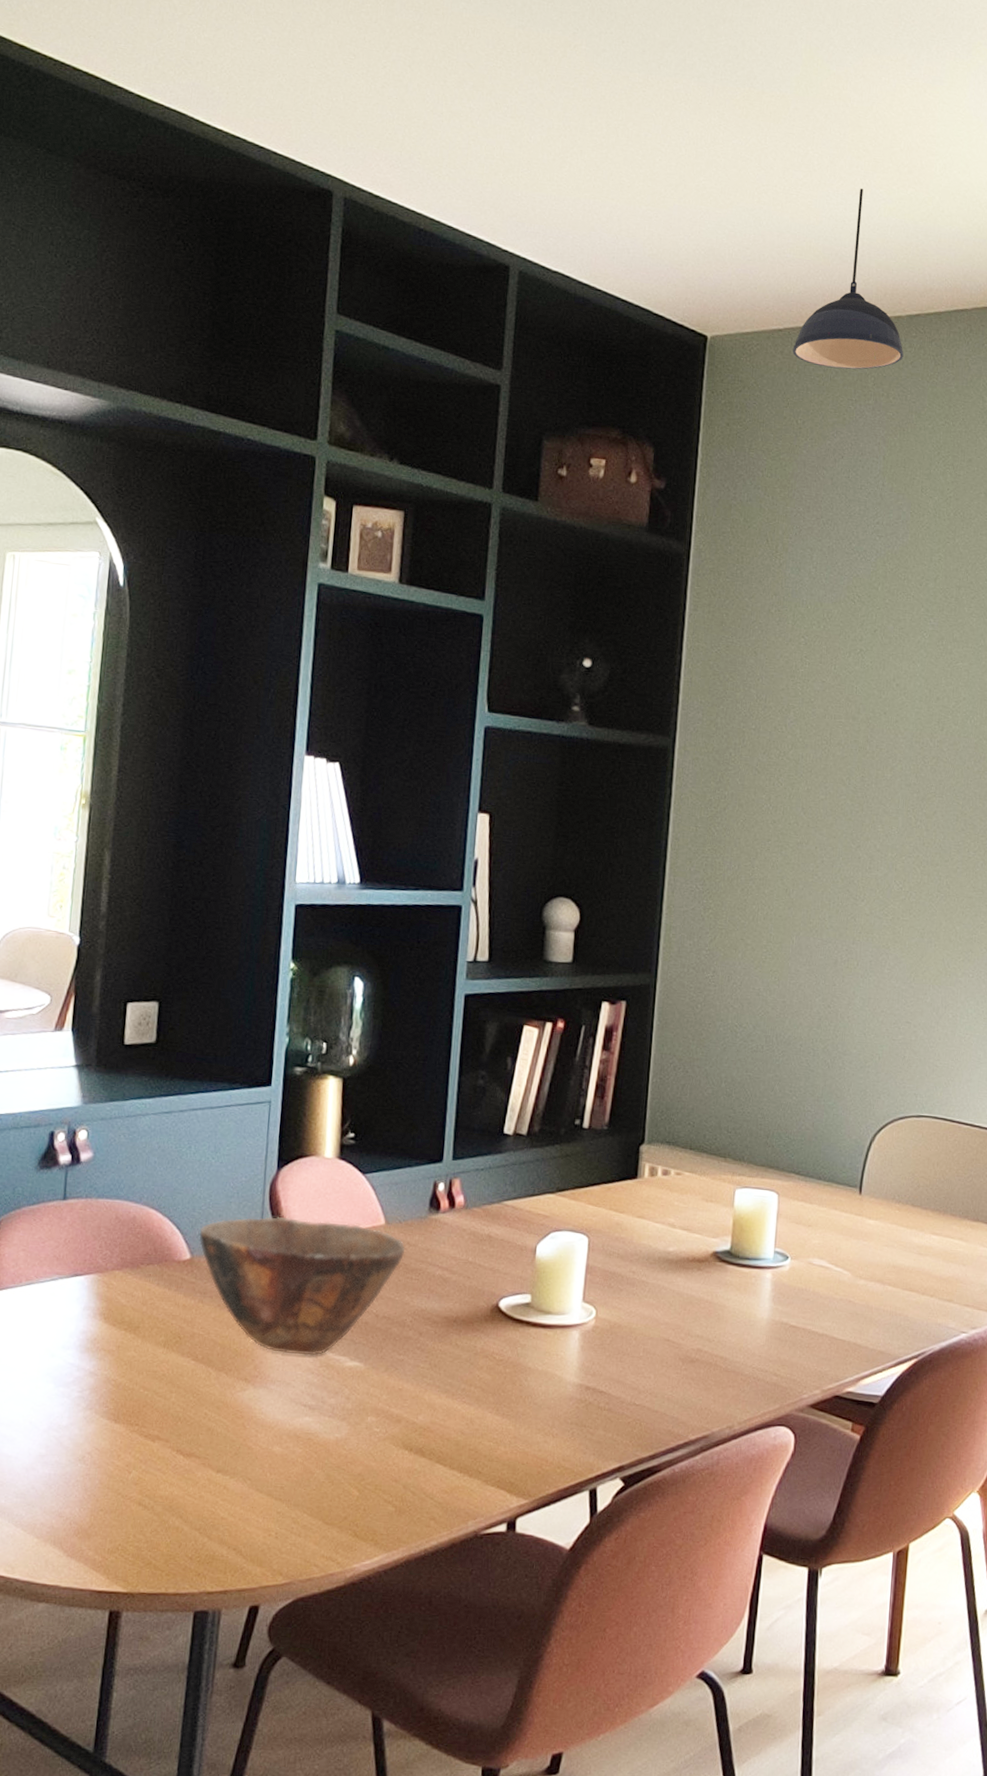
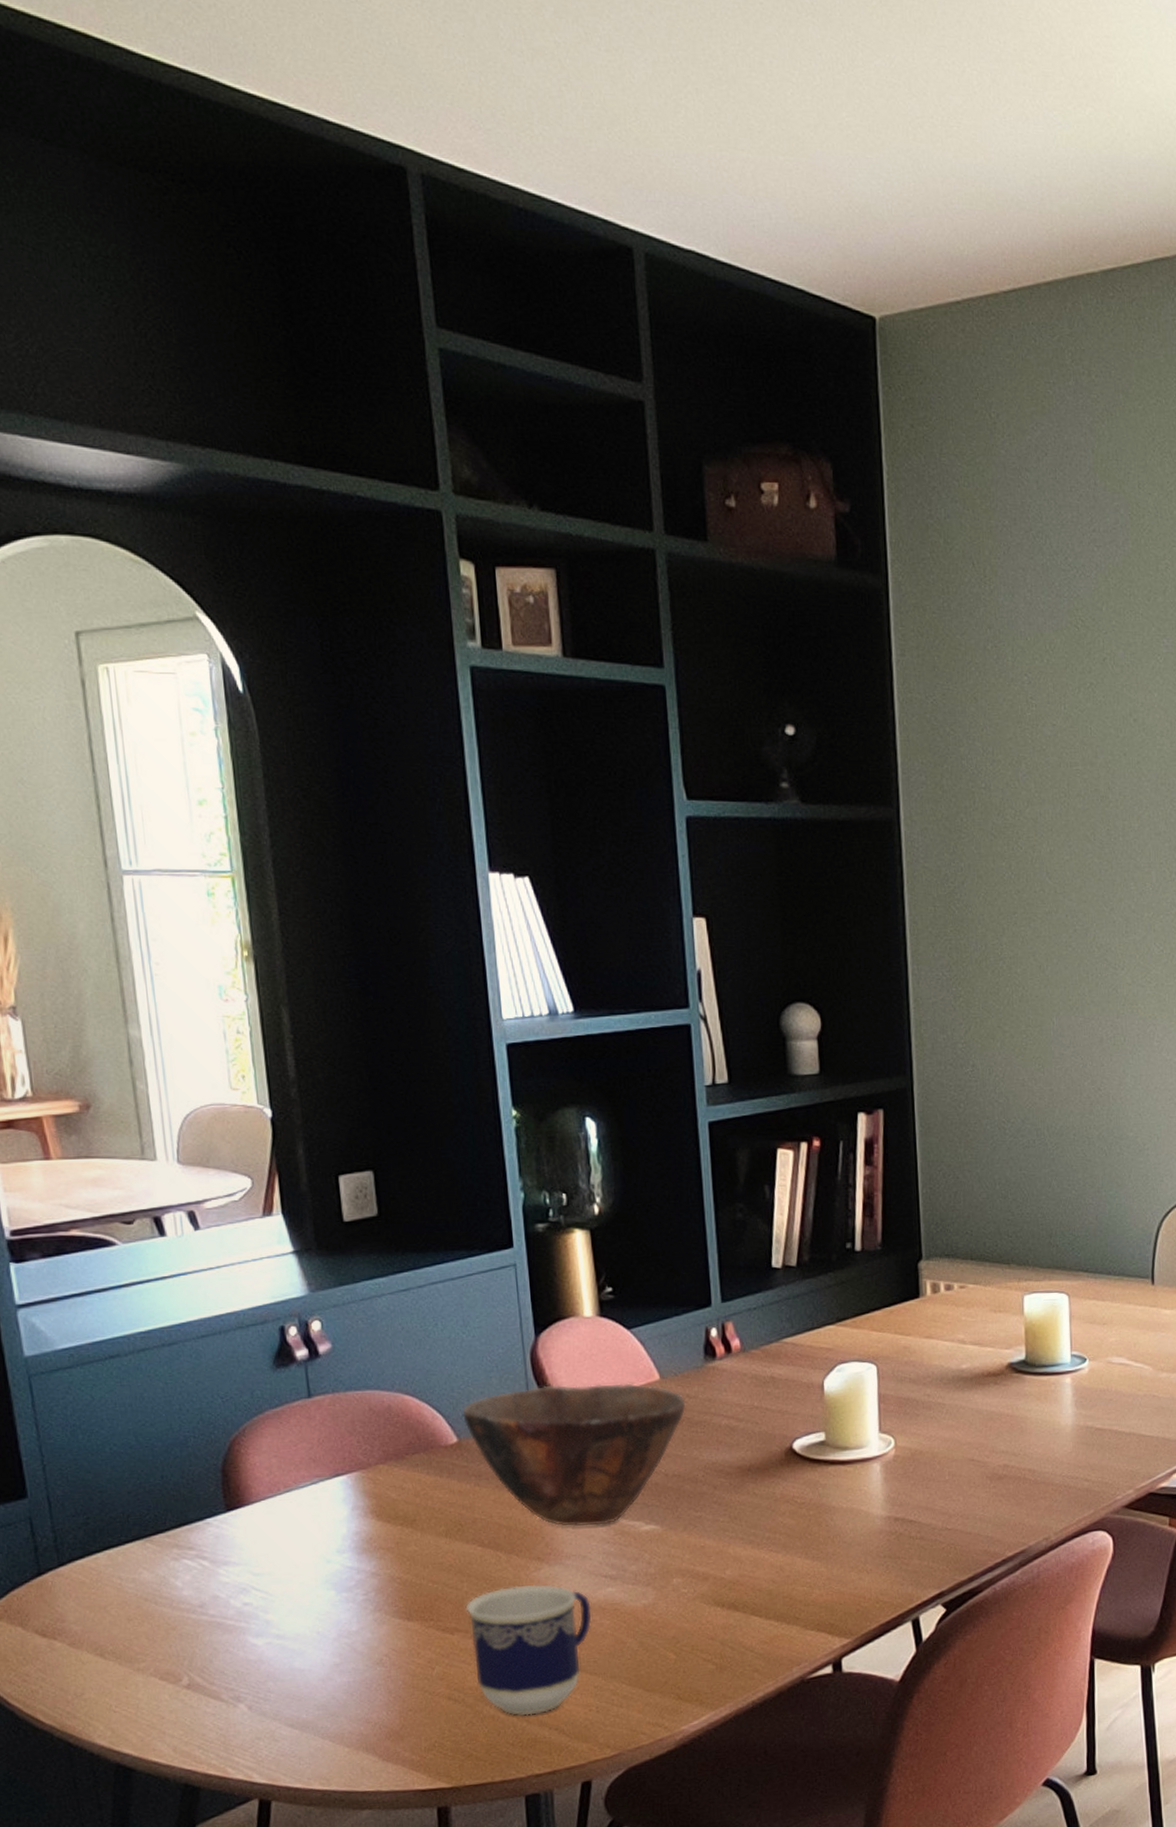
cup: none [168,1403,287,1532] -> present [465,1584,592,1716]
pendant light: present [793,189,904,370] -> none [975,112,1102,345]

